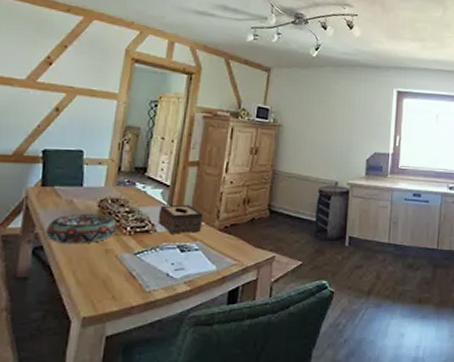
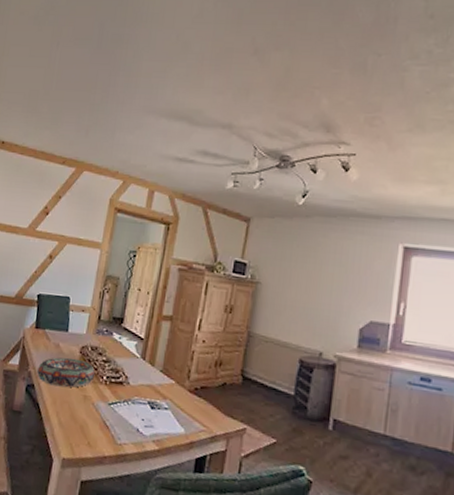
tissue box: present [158,204,203,234] -> none [131,358,174,391]

